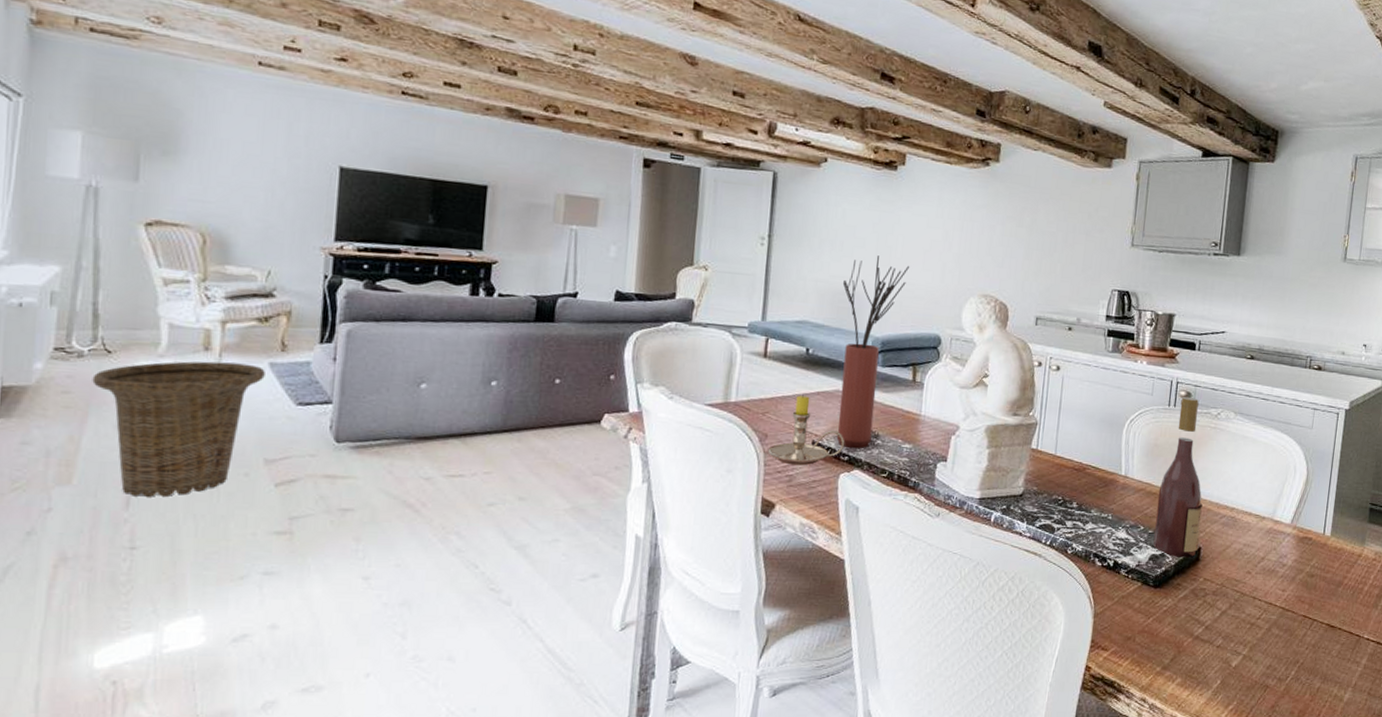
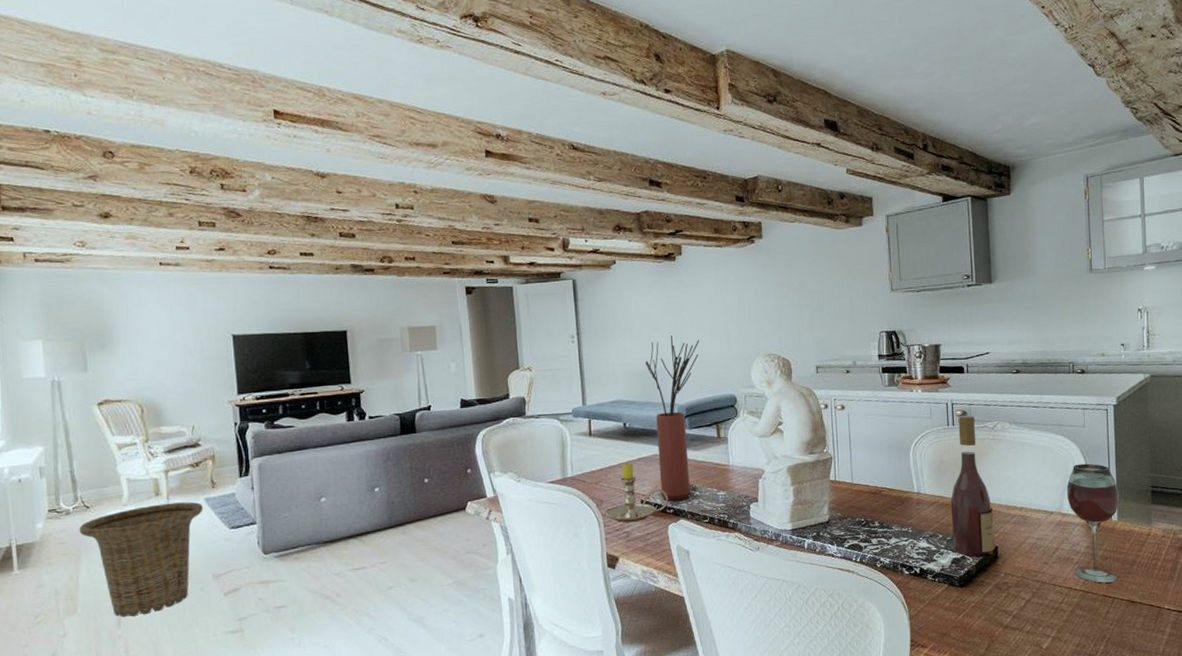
wineglass: none [1277,468,1337,603] -> present [1067,463,1119,583]

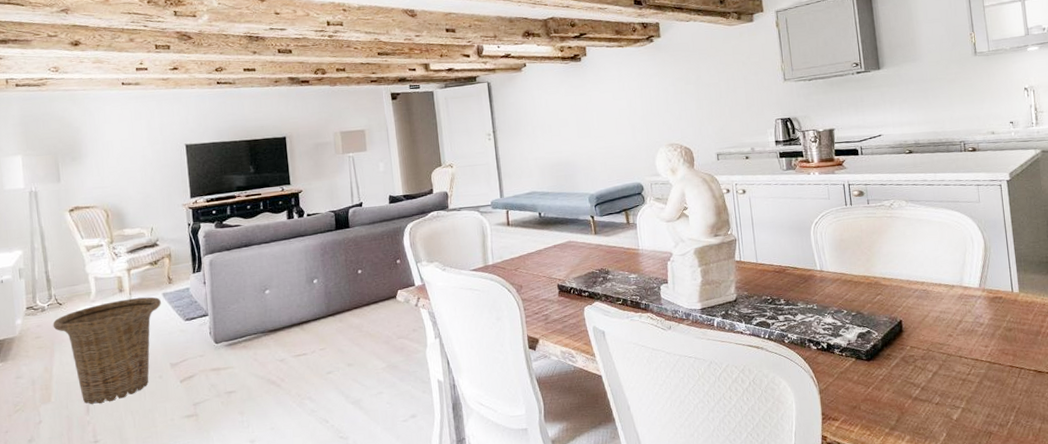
candlestick: present [605,462,669,523] -> none [524,249,584,307]
vase: present [645,335,699,503] -> none [556,130,606,286]
wine bottle: present [950,415,995,558] -> none [853,195,900,332]
wineglass: present [1067,463,1119,583] -> none [966,237,1024,354]

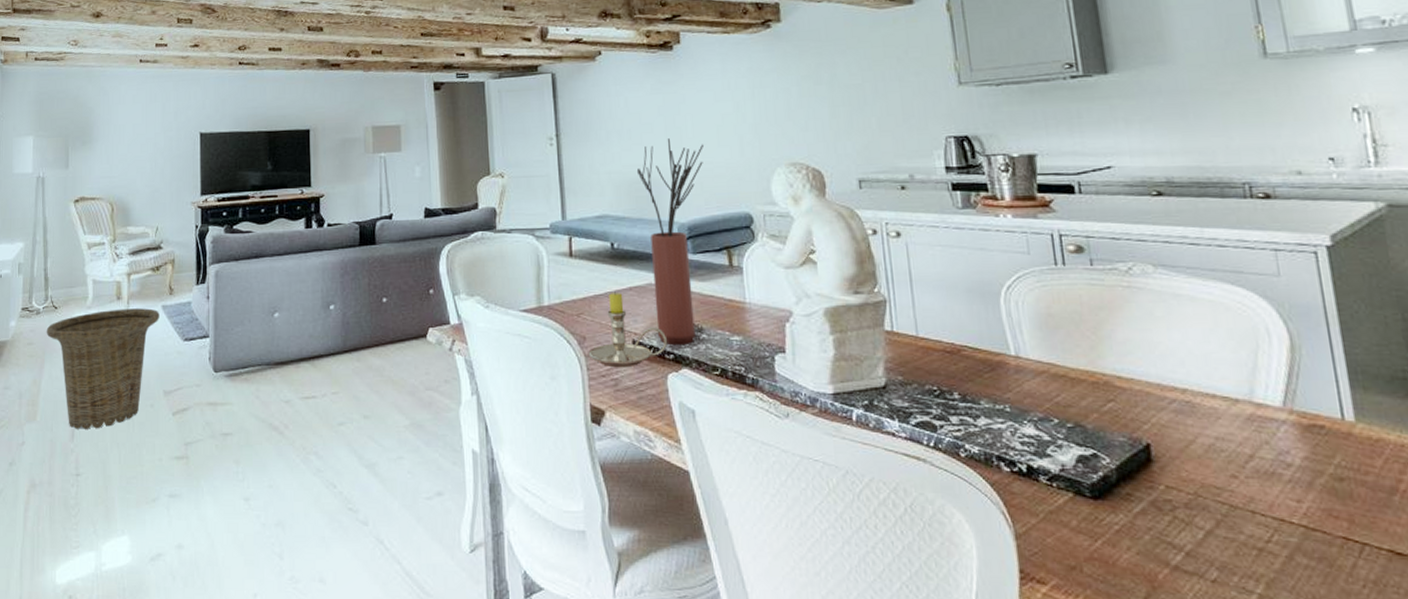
candlestick: none [524,249,584,307] -> present [588,291,668,368]
vase: none [556,130,606,286] -> present [636,138,703,346]

